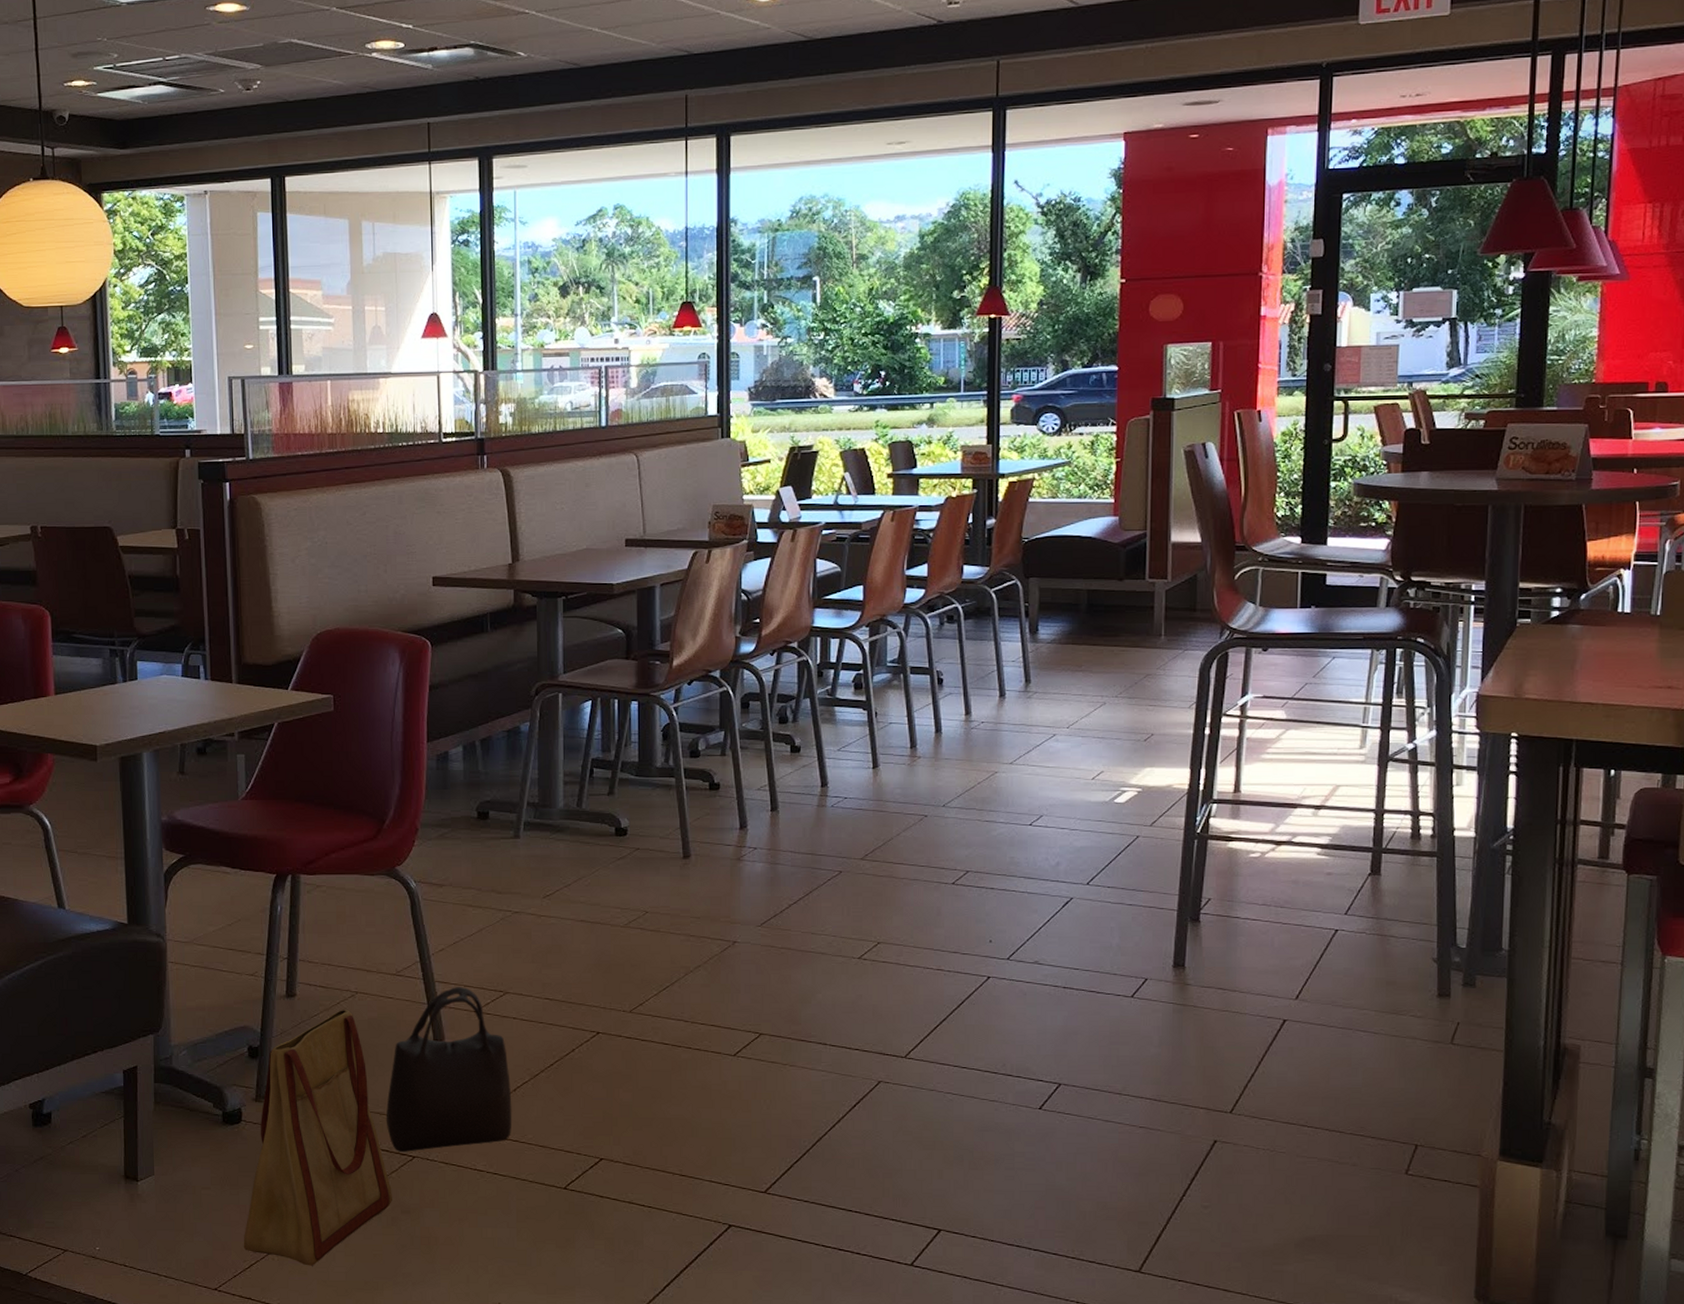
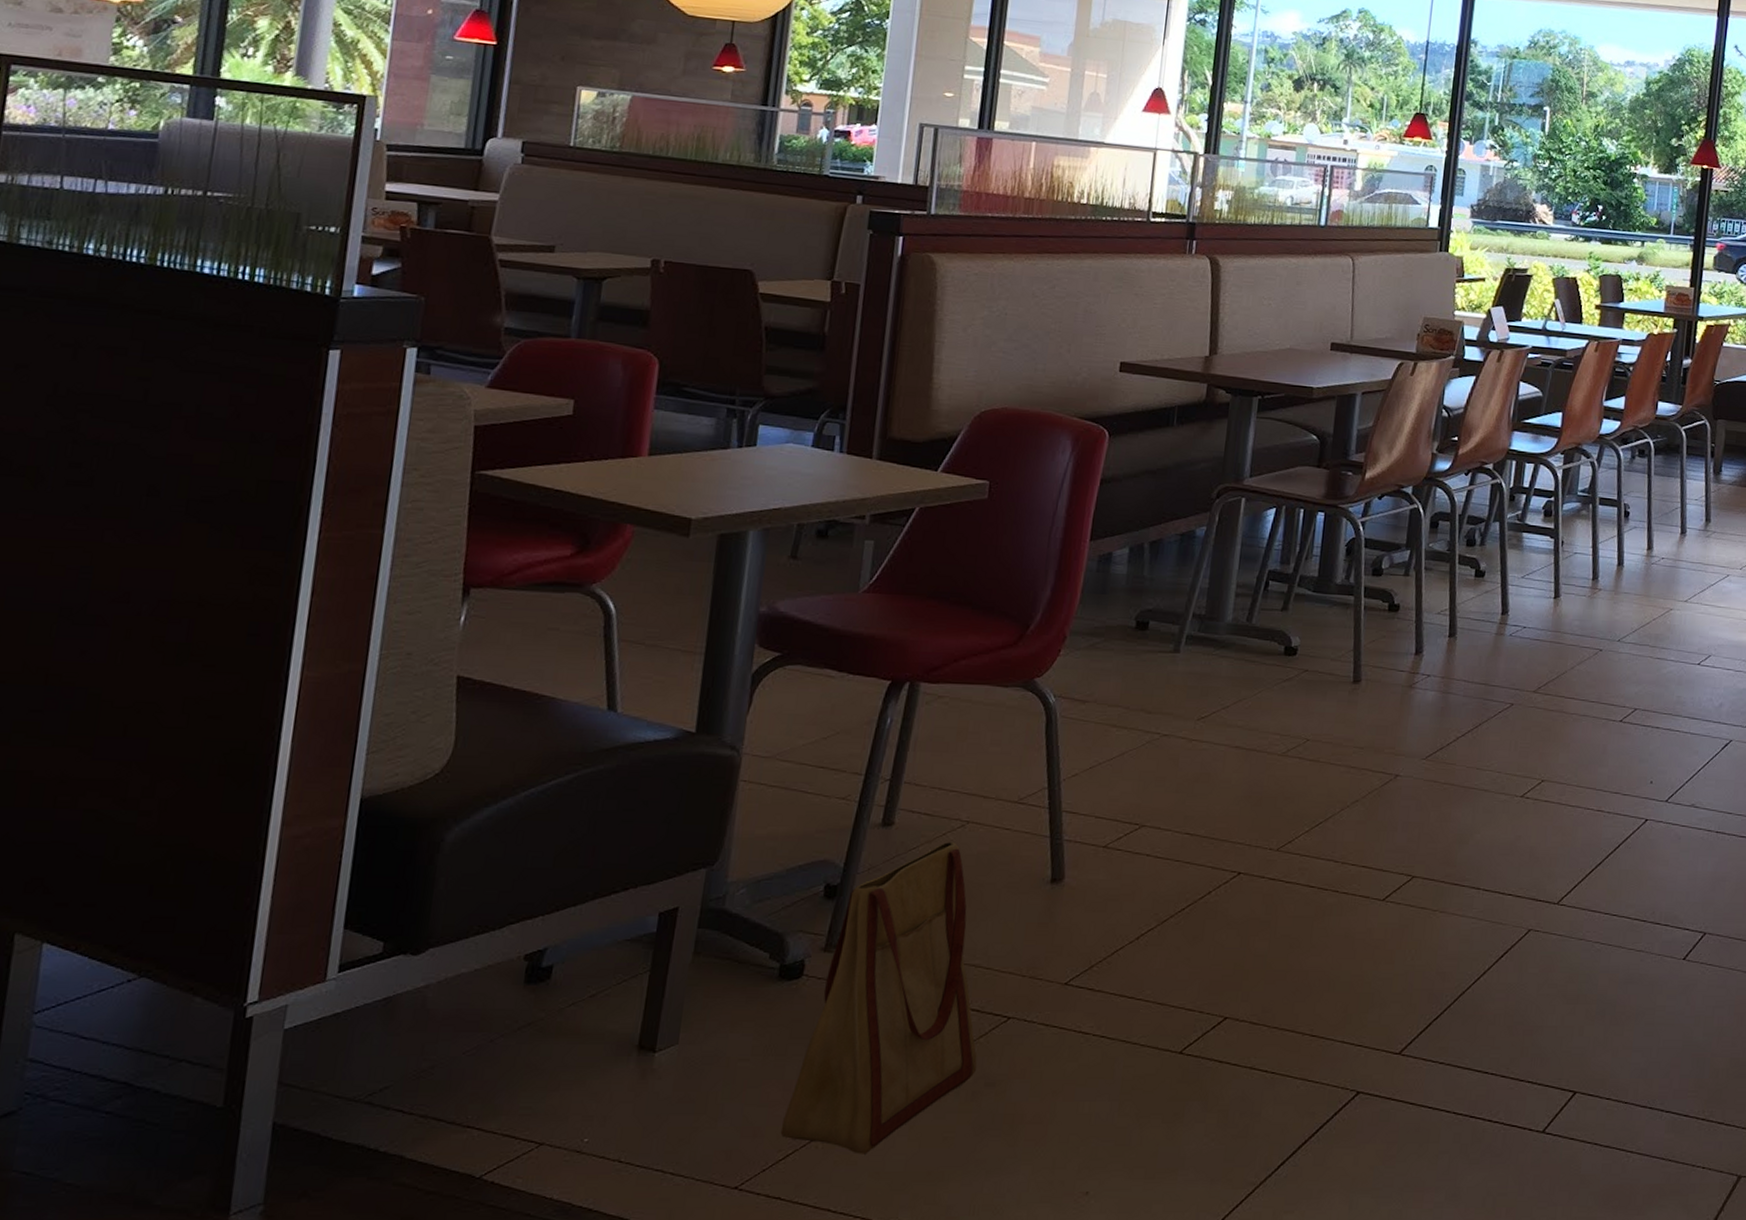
handbag: present [385,987,512,1152] -> none [981,818,1135,1012]

